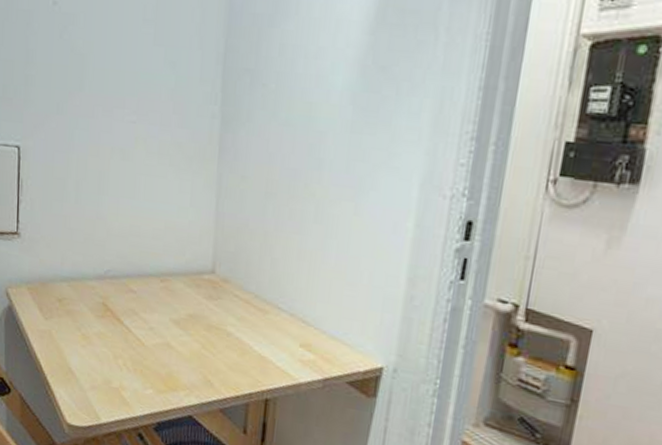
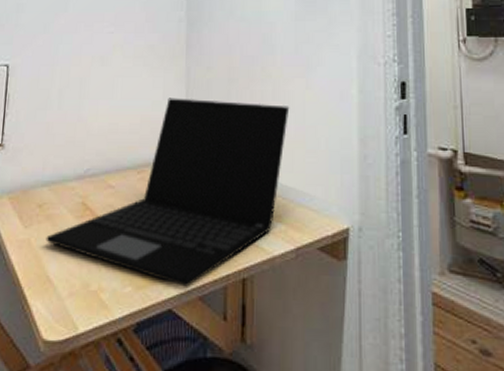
laptop: none [67,205,333,399] -> present [46,98,290,287]

